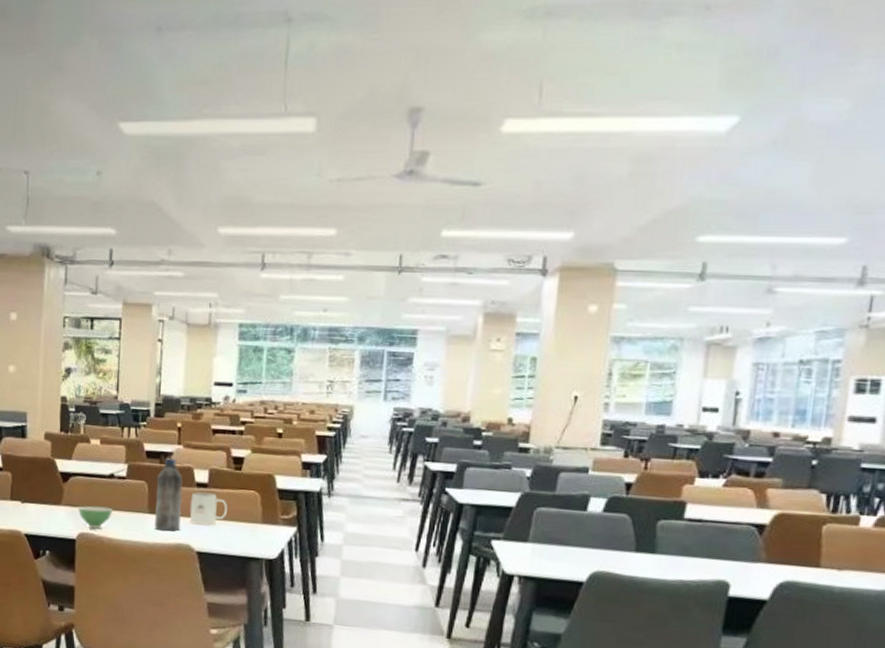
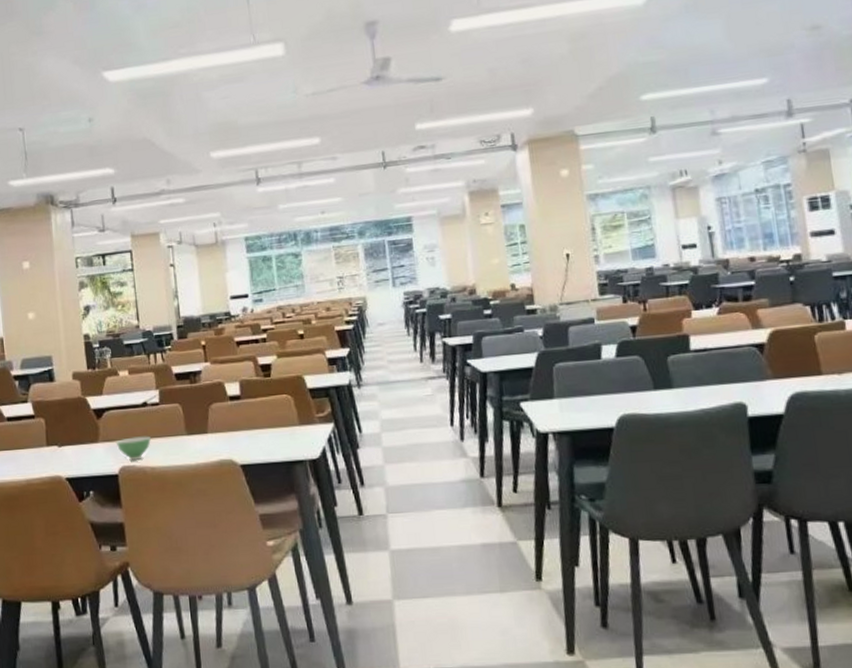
water bottle: present [155,457,183,532] -> none [189,375,220,451]
mug: present [189,492,228,526] -> none [226,404,264,438]

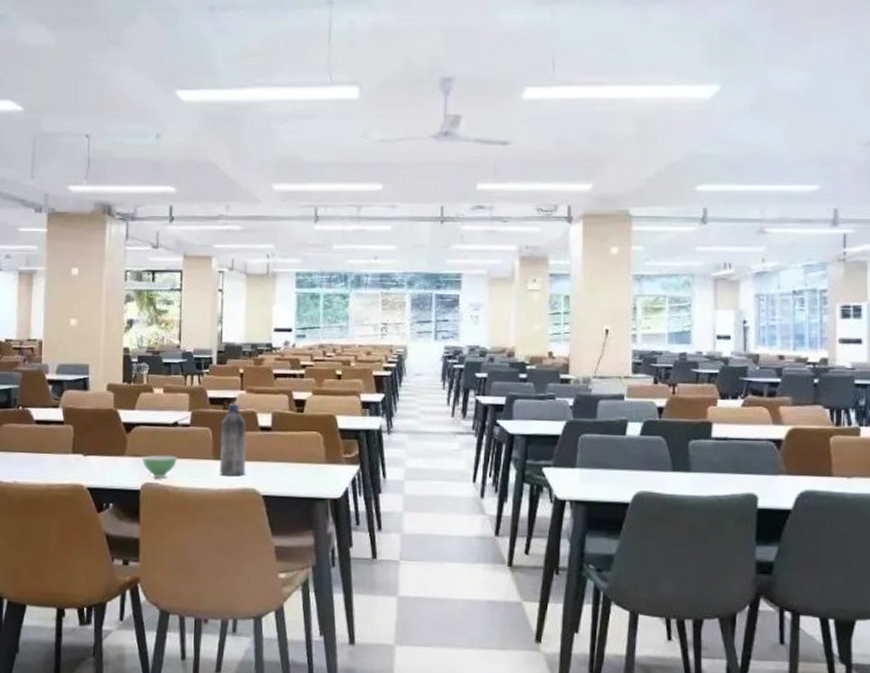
water bottle: none [189,375,220,451] -> present [220,403,247,477]

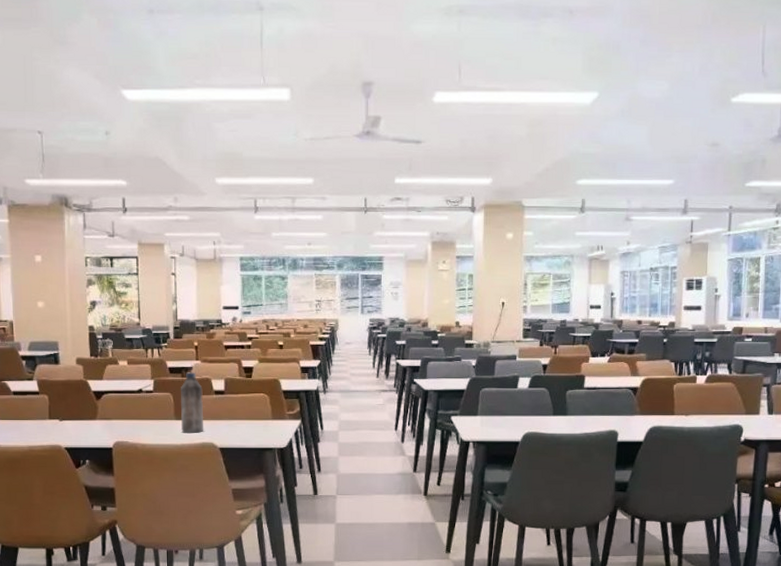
bowl: present [142,455,177,478] -> none [112,417,143,437]

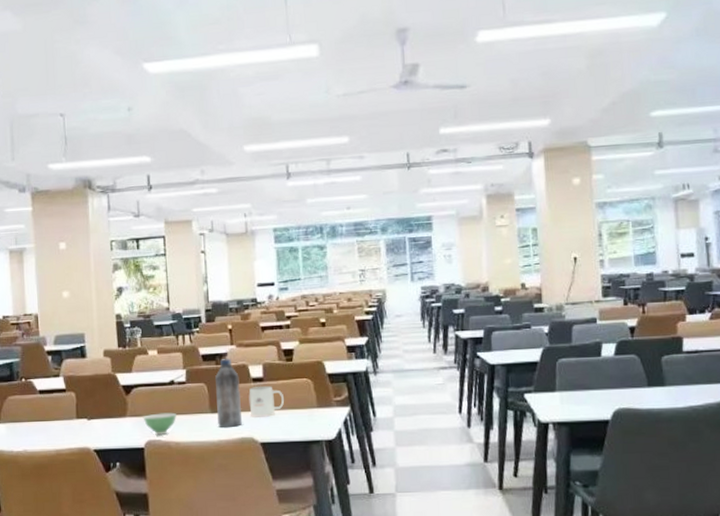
bowl: none [112,417,143,437] -> present [143,412,177,435]
mug: none [210,399,243,426] -> present [248,386,285,418]

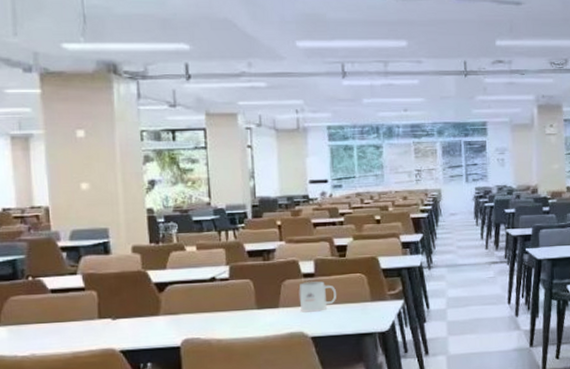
bowl: present [143,412,177,435] -> none [179,309,218,333]
water bottle: present [214,358,242,428] -> none [261,254,291,324]

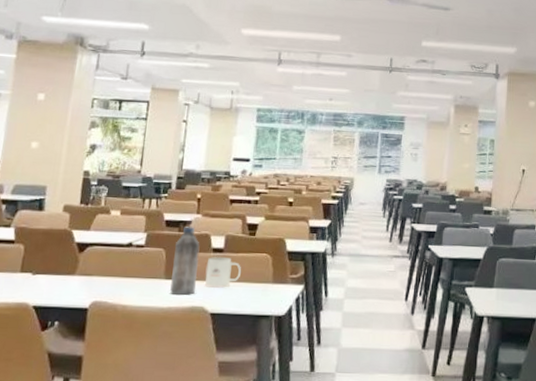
water bottle: none [261,254,291,324] -> present [170,226,200,296]

